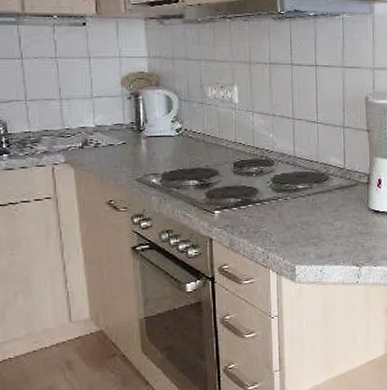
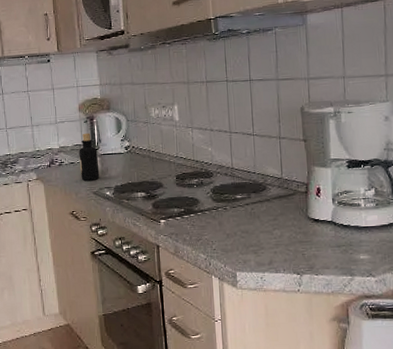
bottle: none [120,111,145,166] -> present [79,133,100,181]

